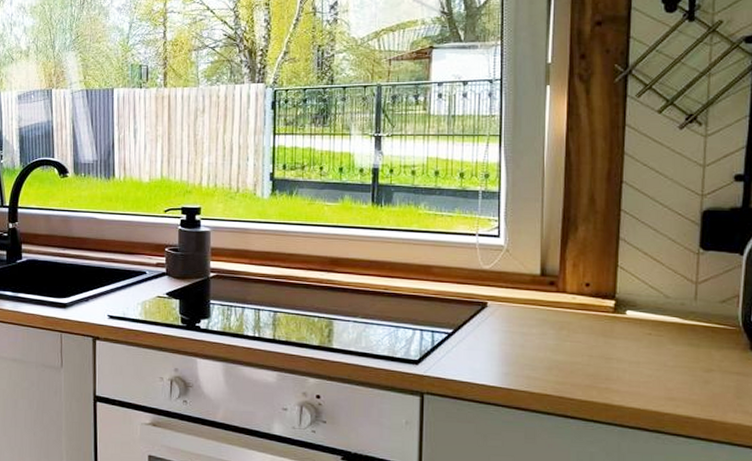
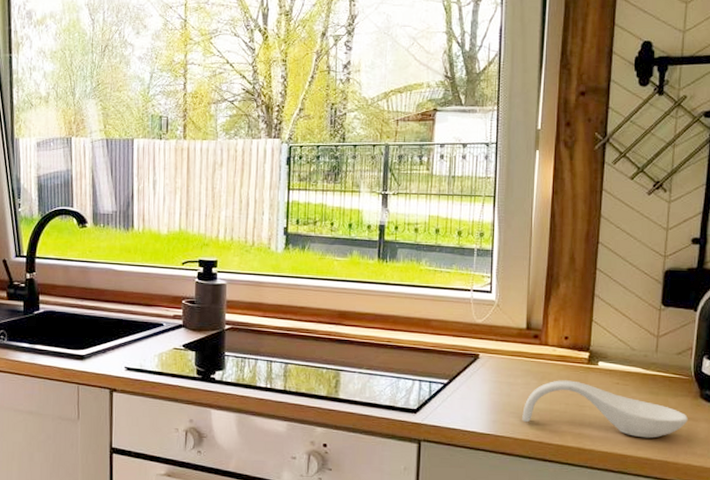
spoon rest: none [538,330,736,395] -> present [522,380,688,438]

